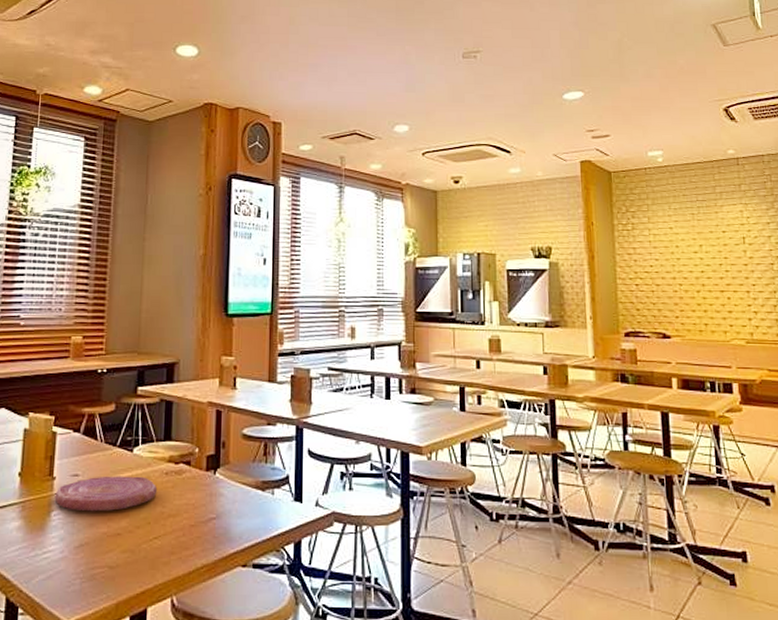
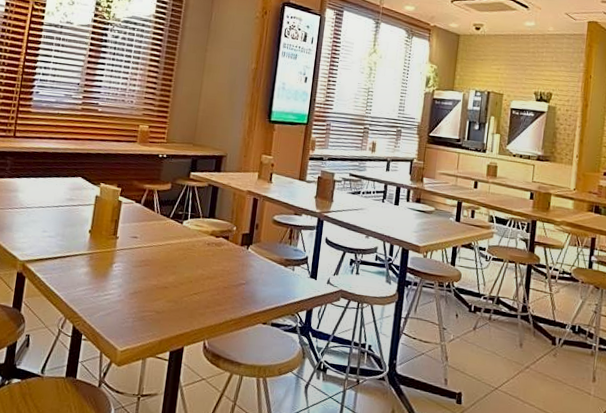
plate: present [54,476,158,512] -> none [116,240,200,269]

